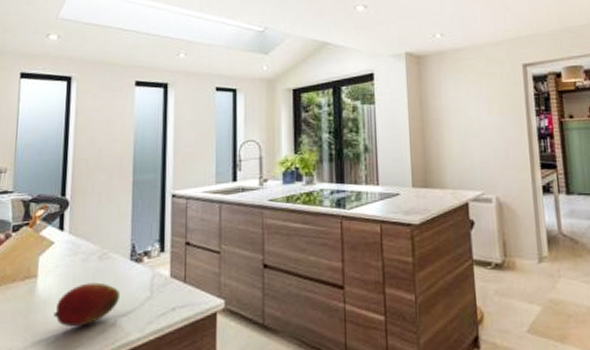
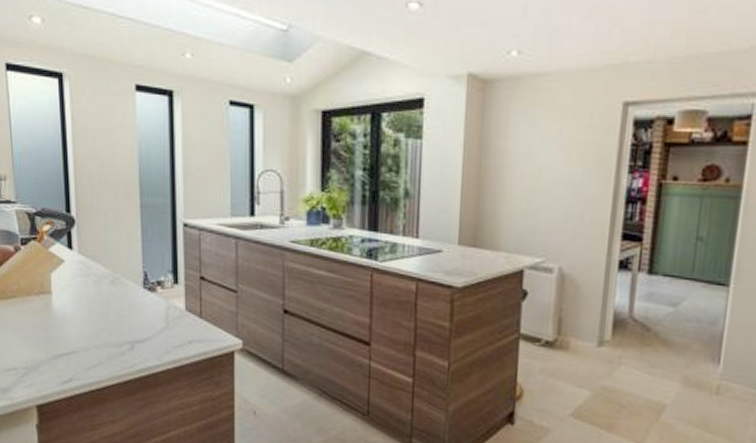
fruit: present [53,282,121,327] -> none [72,305,136,347]

